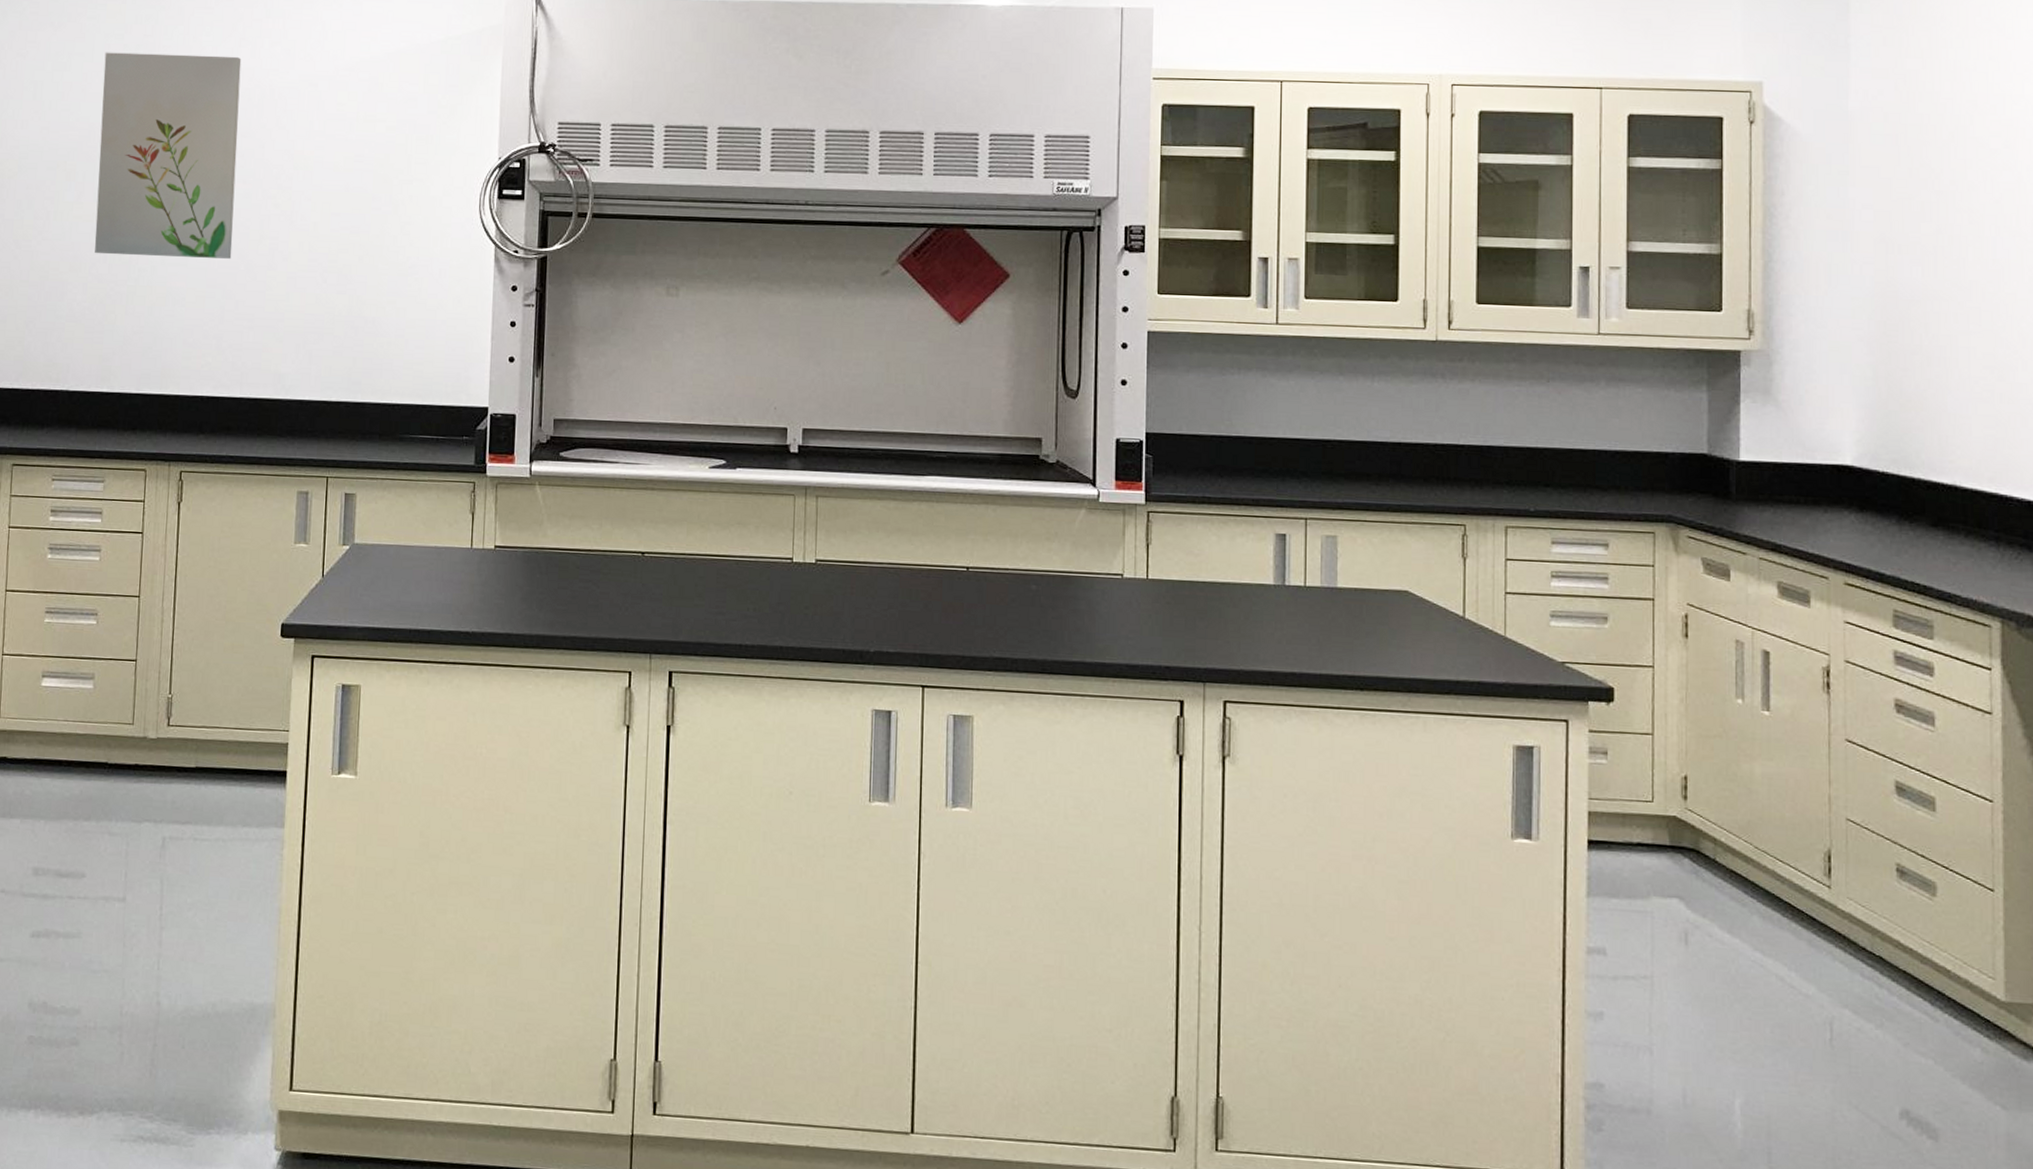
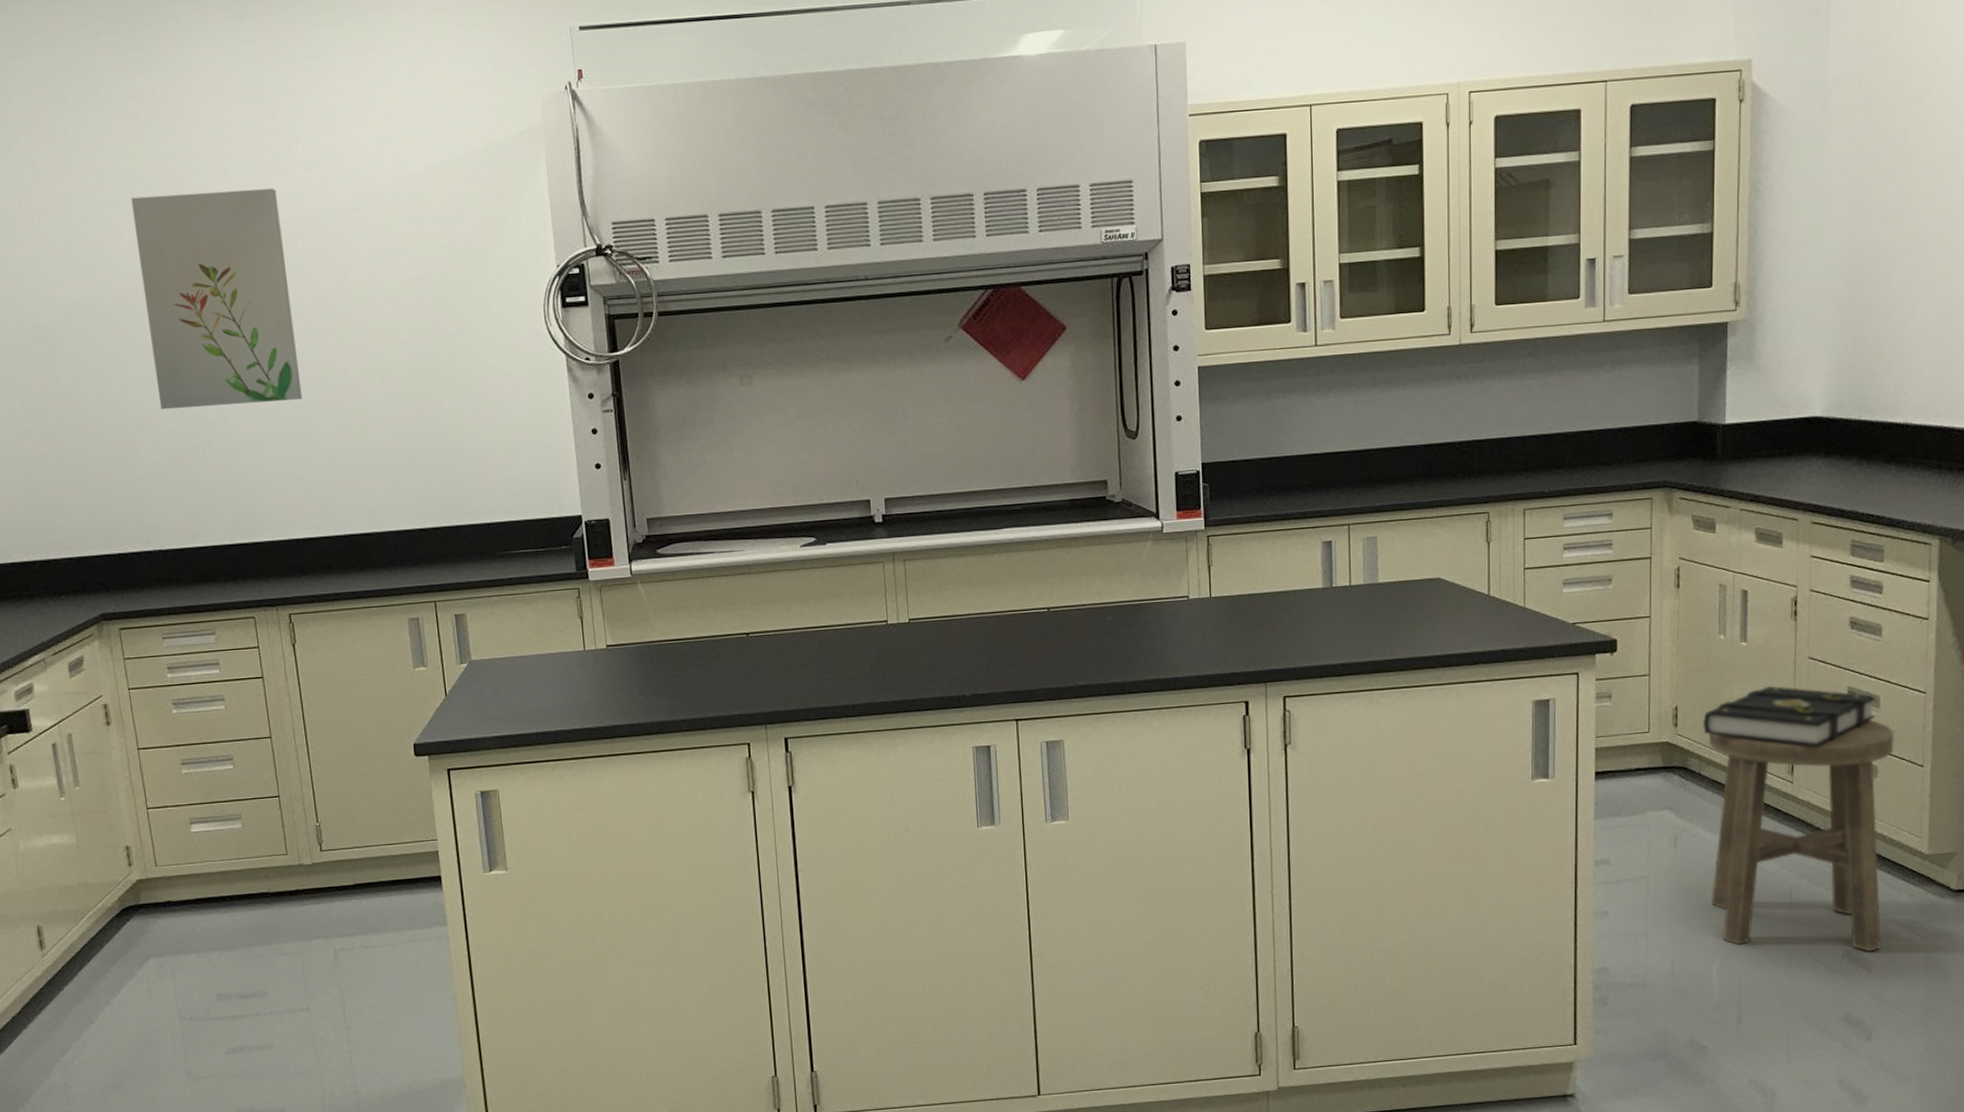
spell book: none [1717,766,1932,848] -> present [1702,685,1877,747]
stool: none [1725,813,1956,1115] -> present [1708,719,1894,952]

